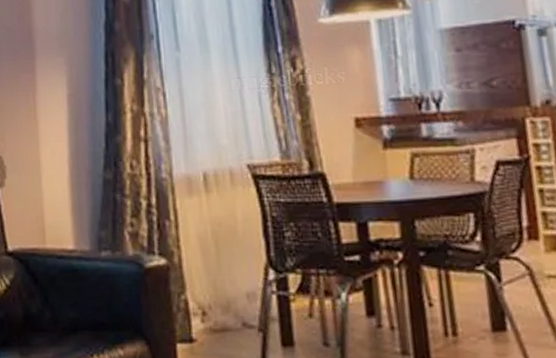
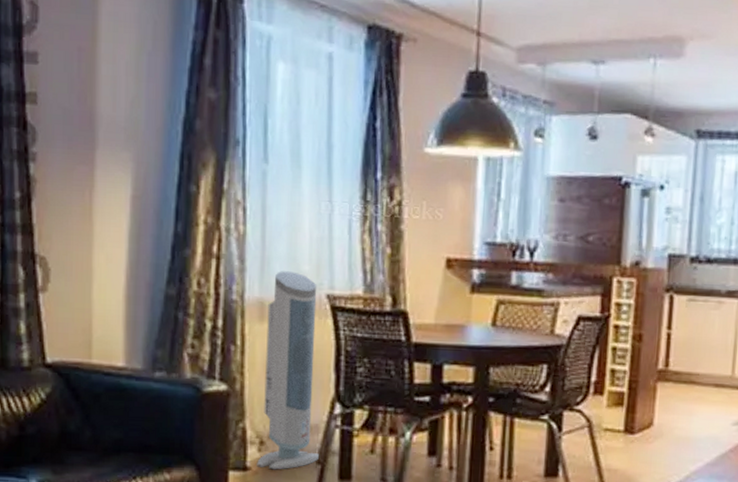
air purifier: none [195,146,260,340] -> present [257,271,319,470]

